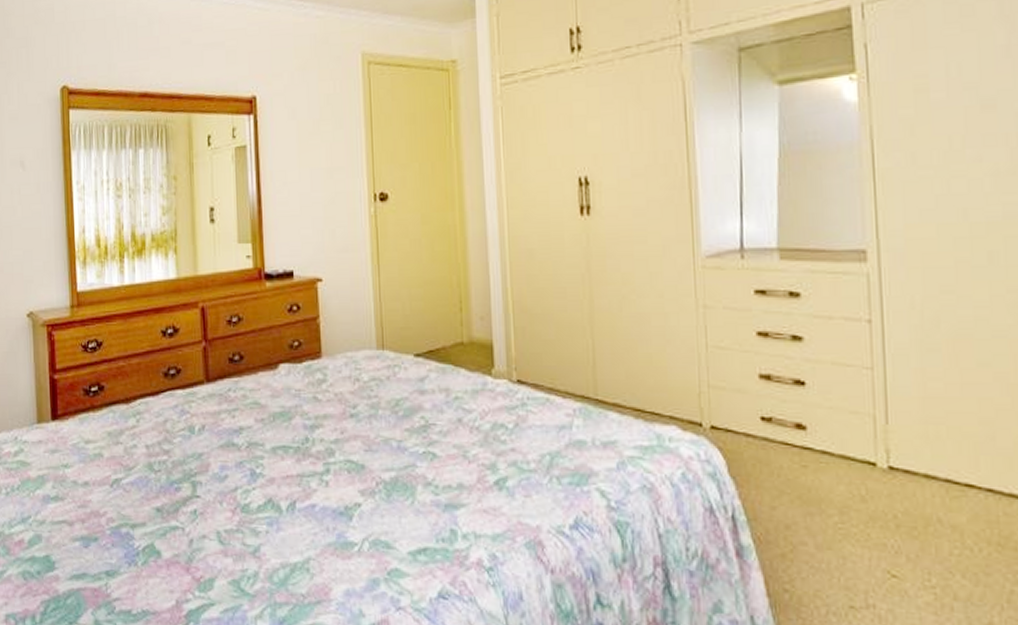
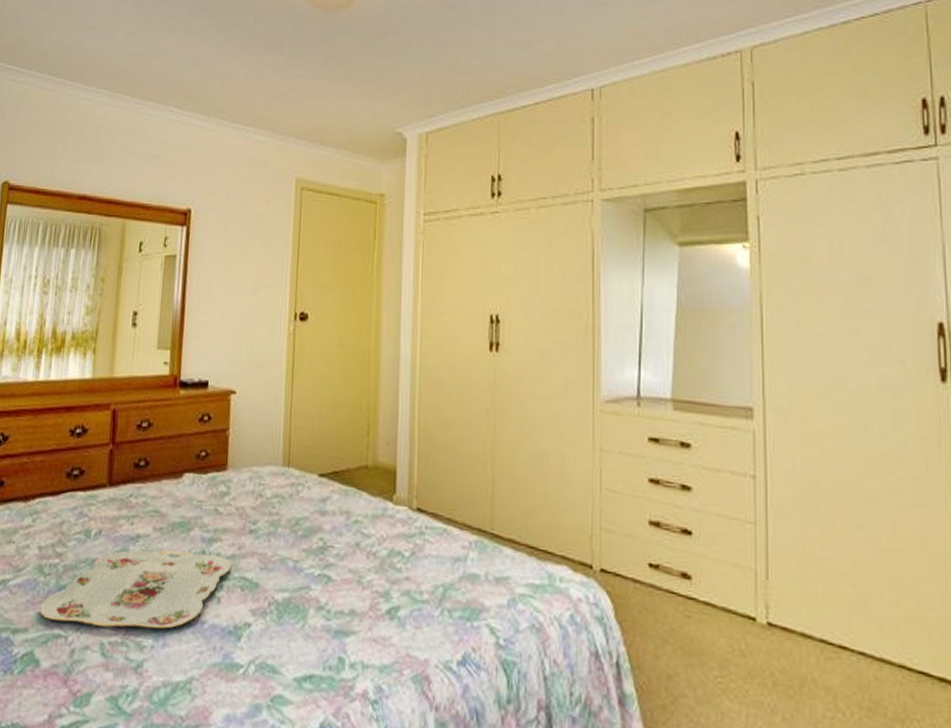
serving tray: none [154,438,337,516] -> present [39,549,232,629]

